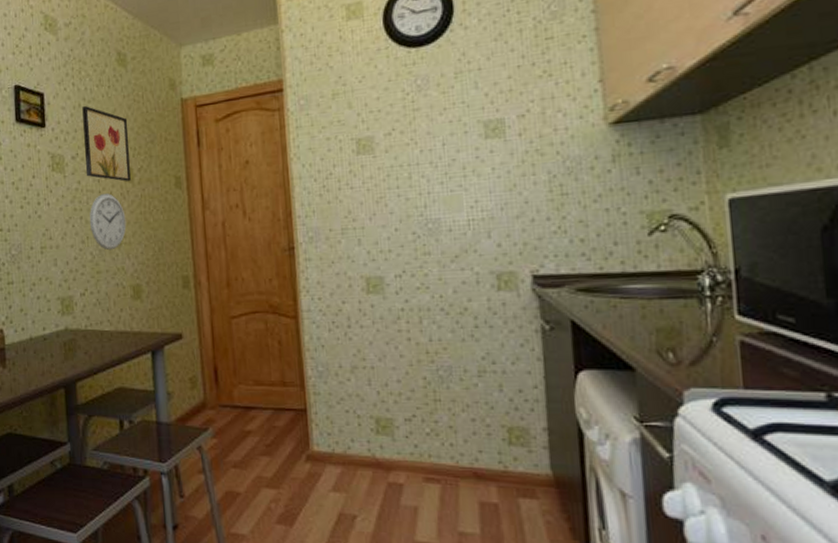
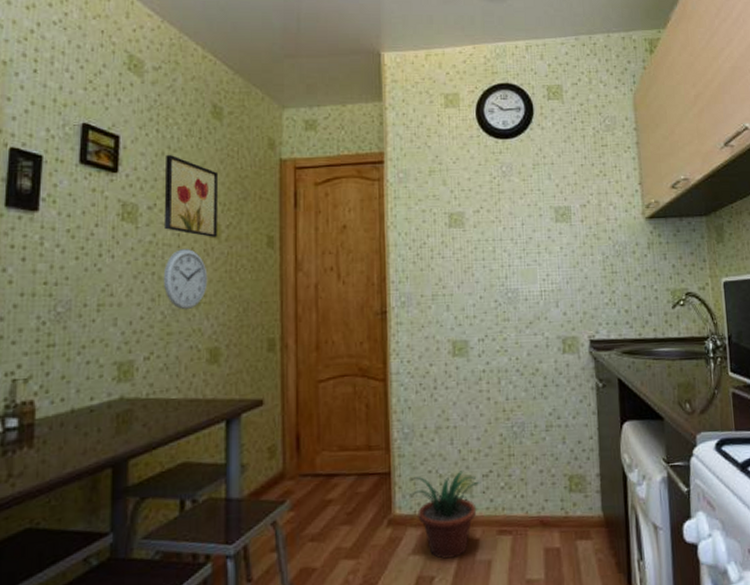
potted plant: none [327,413,404,500] -> present [410,470,481,559]

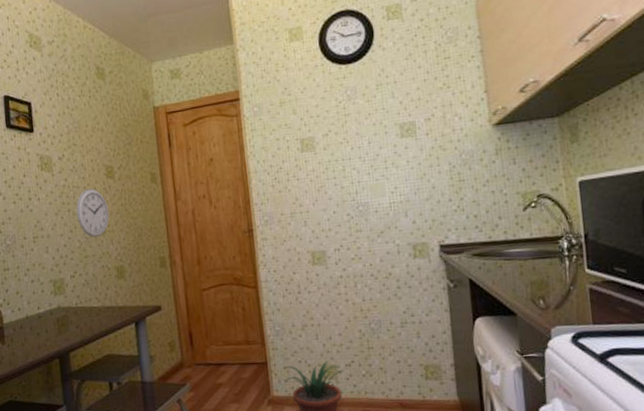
wall art: present [163,155,219,237] -> none [66,113,112,178]

